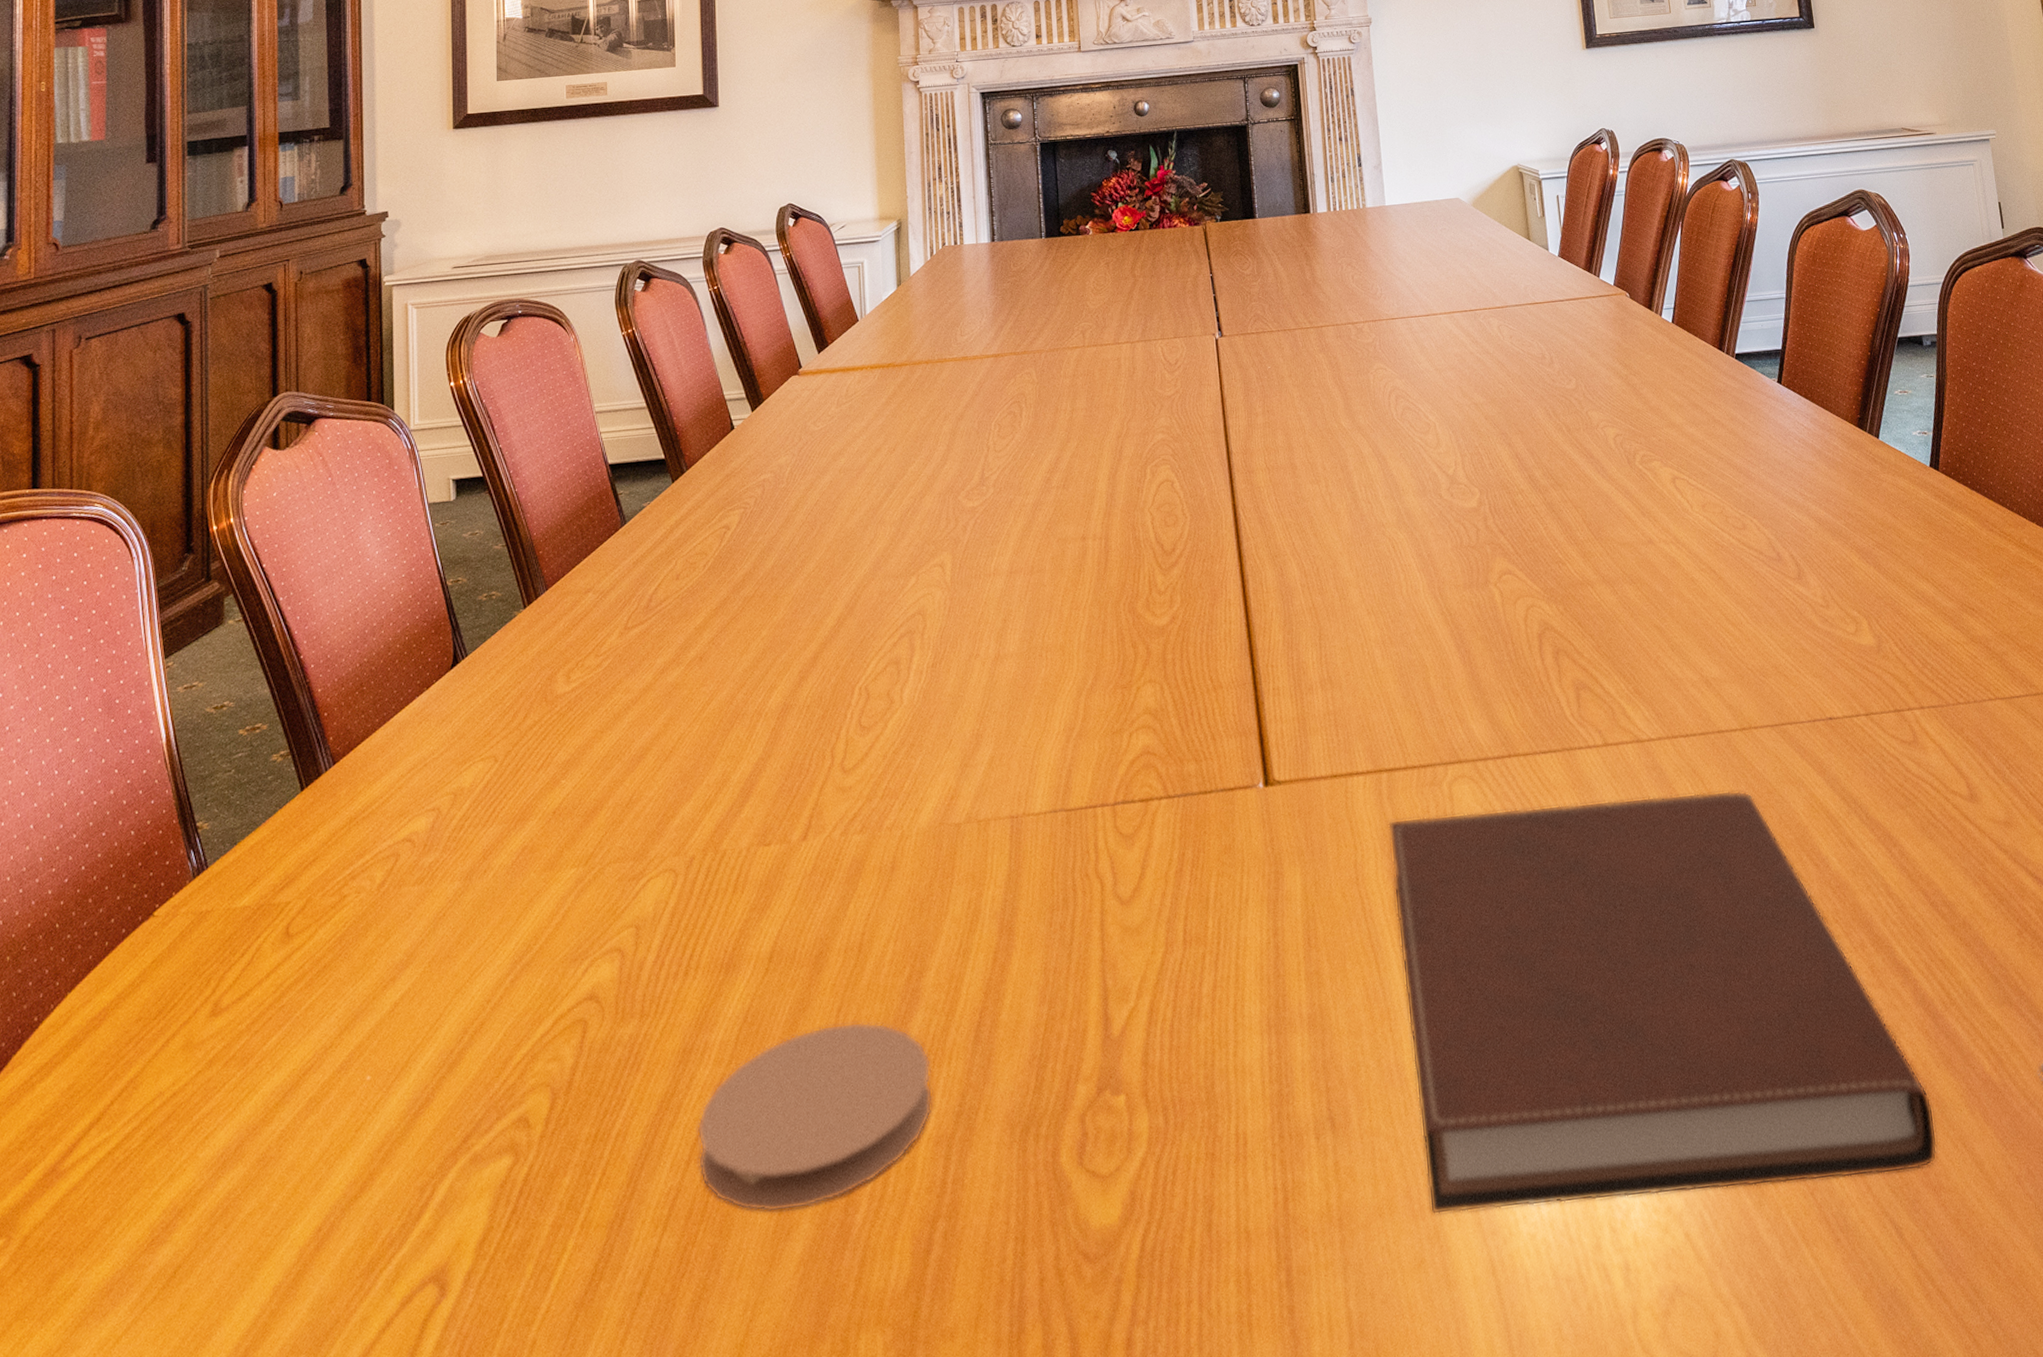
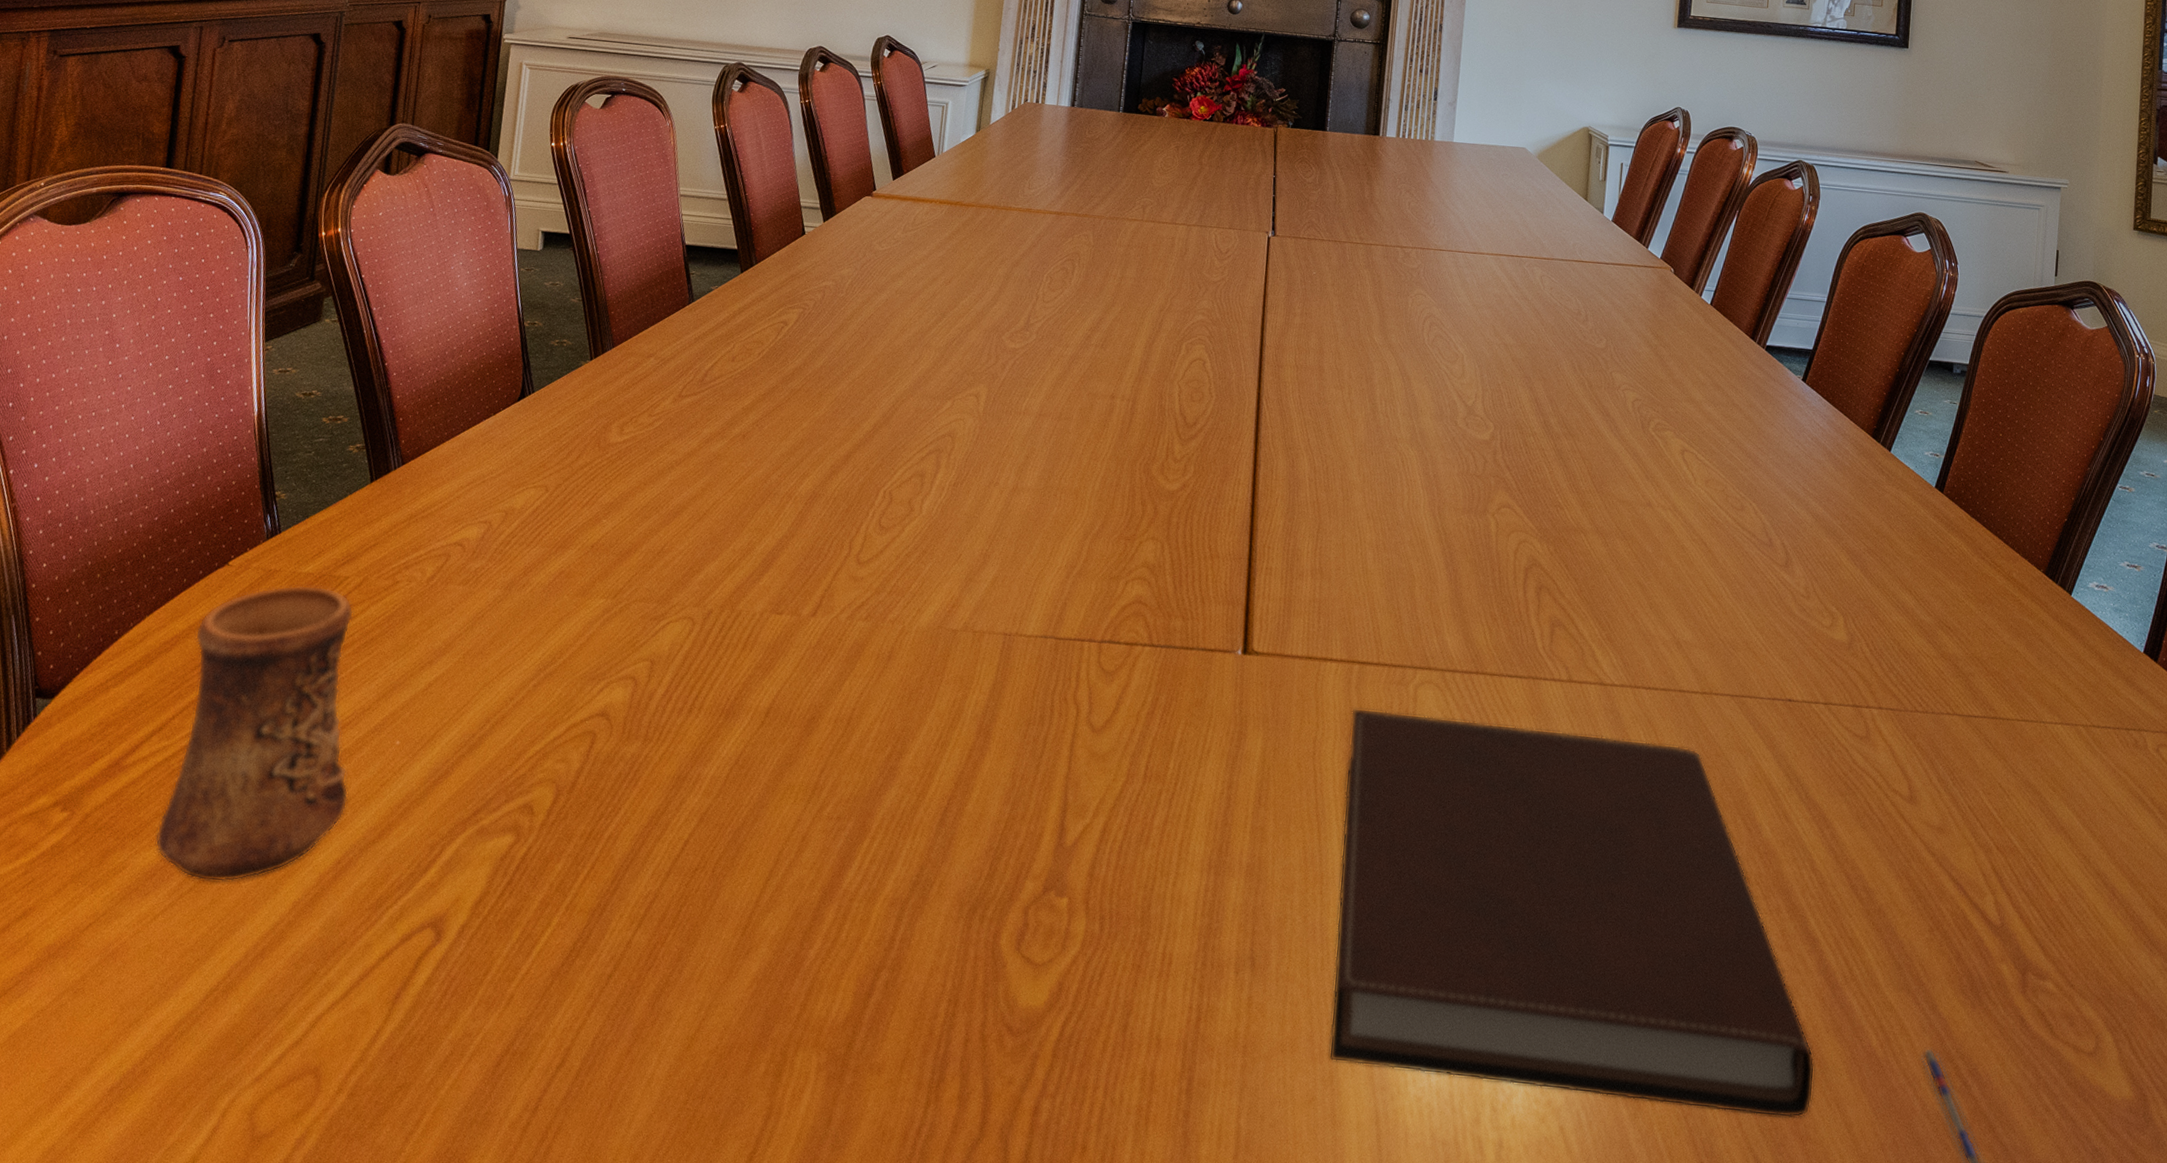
cup: none [107,918,321,1286] -> present [155,585,354,882]
coaster: present [697,1021,933,1213] -> none [676,782,897,935]

